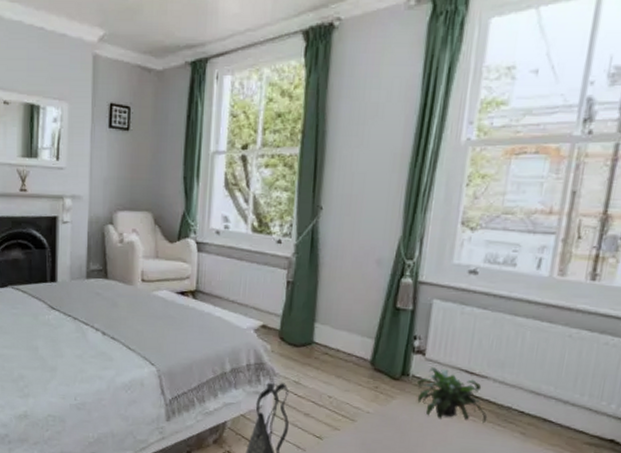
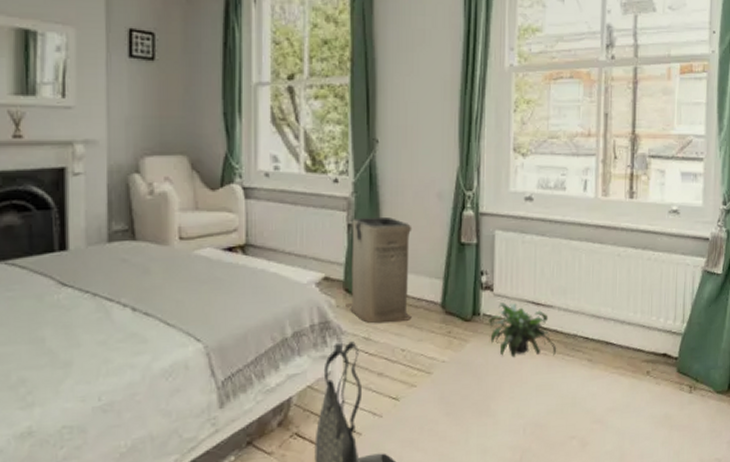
laundry basket: none [280,277,349,372] -> present [345,217,412,324]

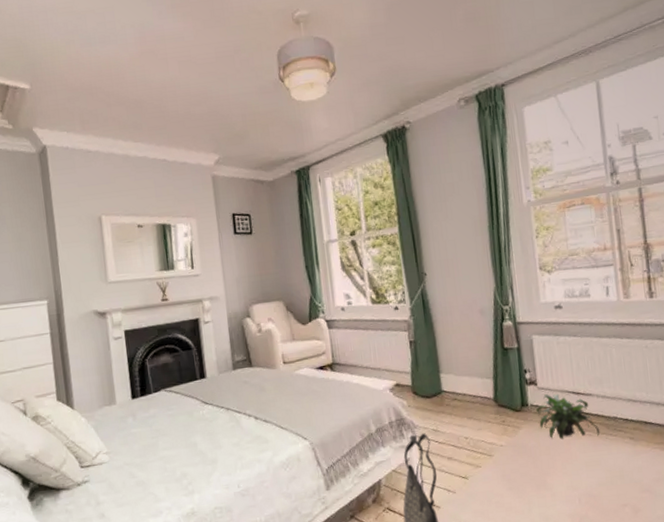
laundry basket: present [345,217,412,324] -> none [412,333,470,418]

